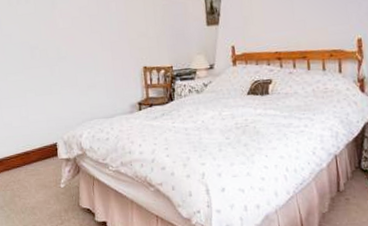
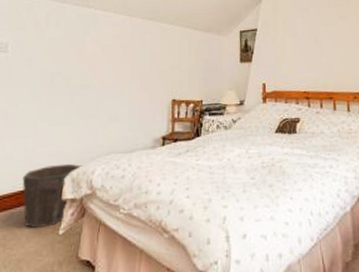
waste bin: none [23,128,71,183] -> present [22,163,82,229]

